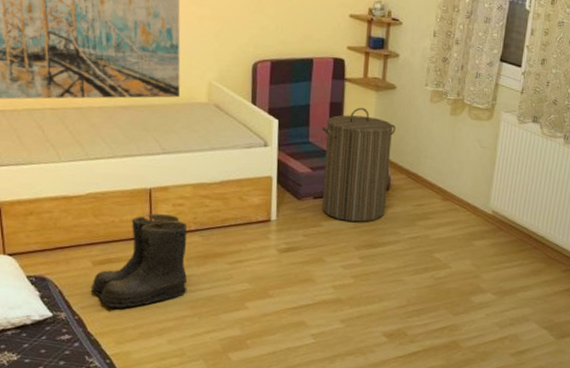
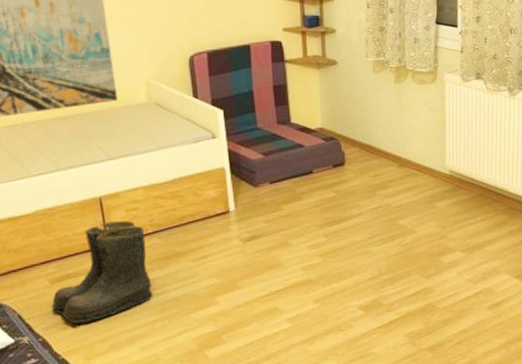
laundry hamper: present [321,107,396,222] -> none [268,86,344,202]

